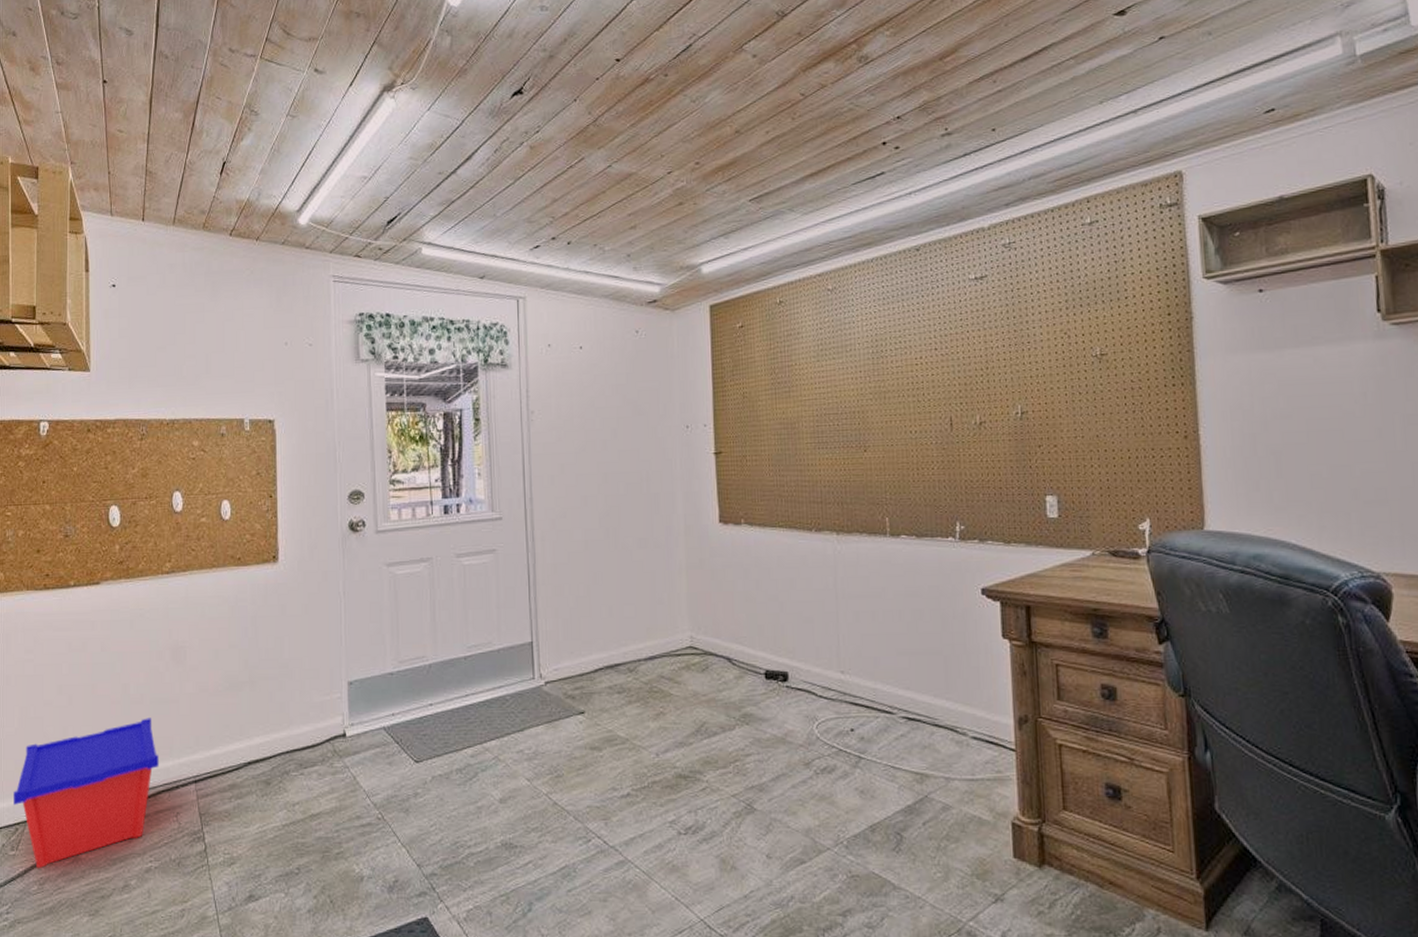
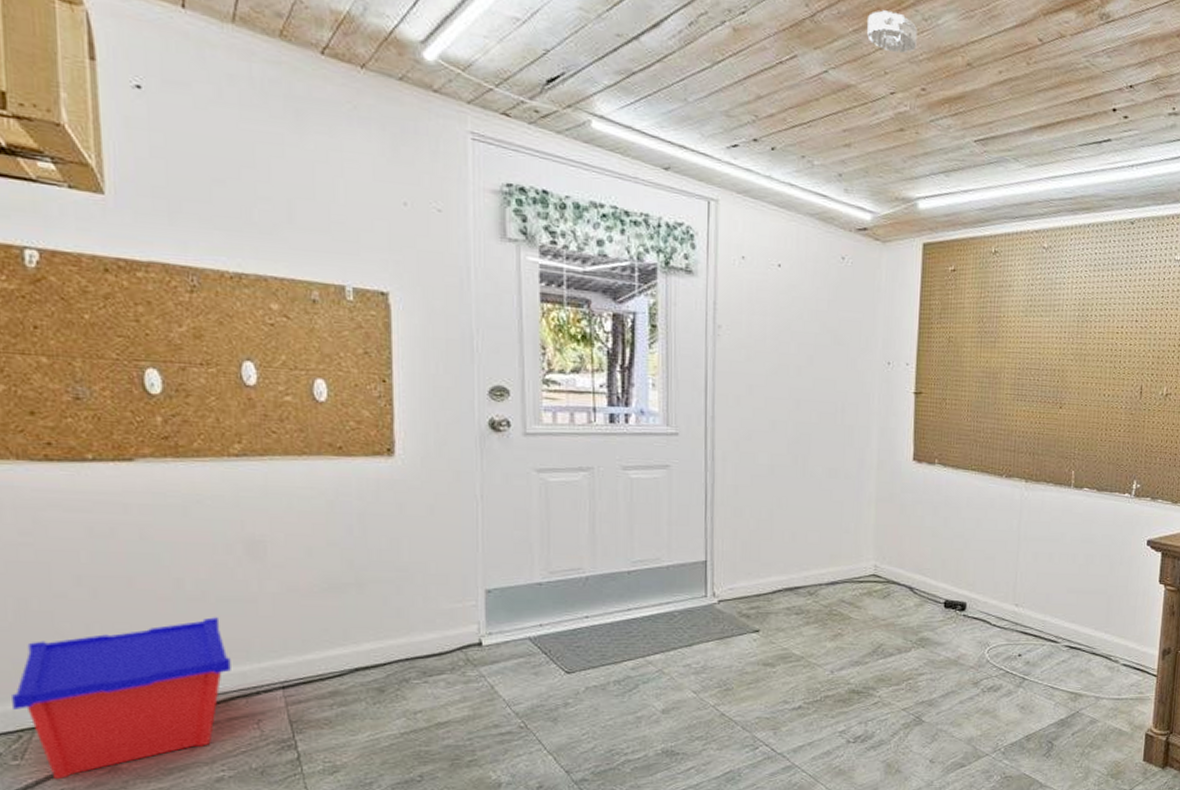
smoke detector: none [643,101,688,137] -> present [867,10,917,54]

